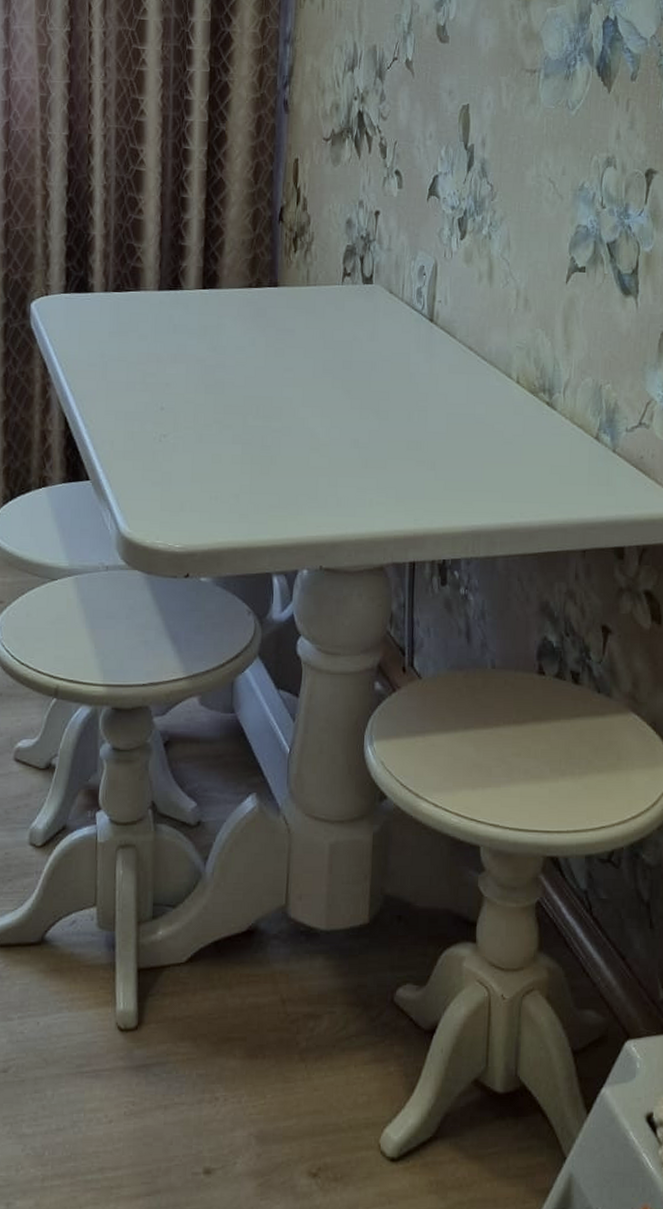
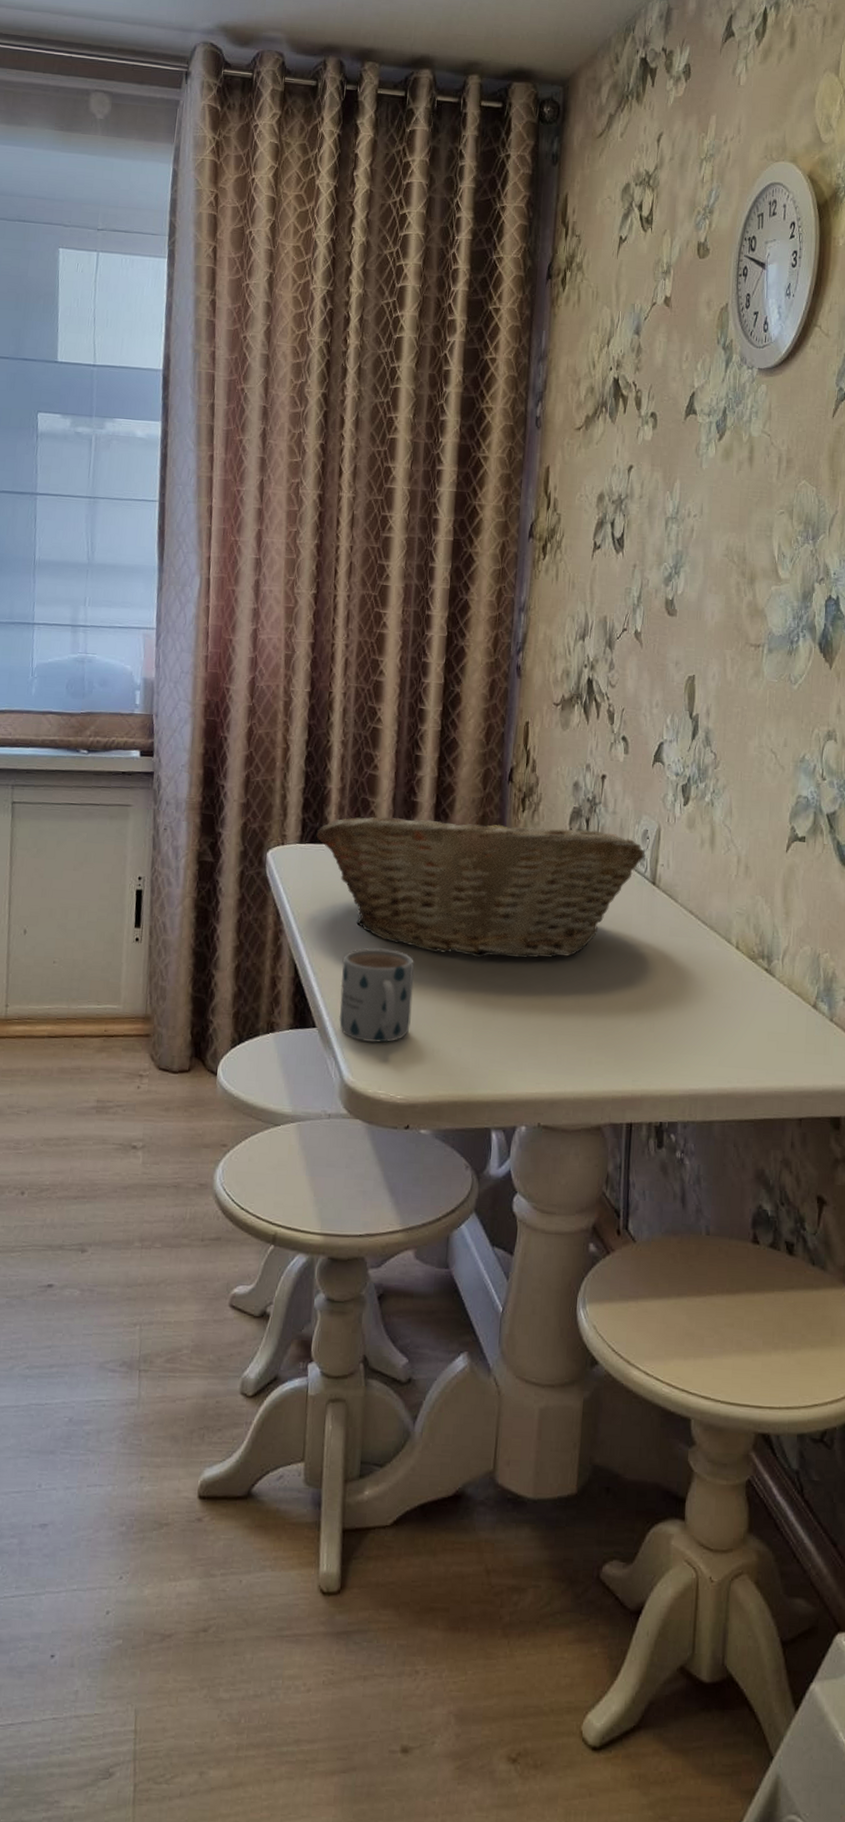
fruit basket: none [81,252,421,403] -> present [316,810,645,958]
mug: none [112,397,188,494] -> present [339,948,414,1044]

